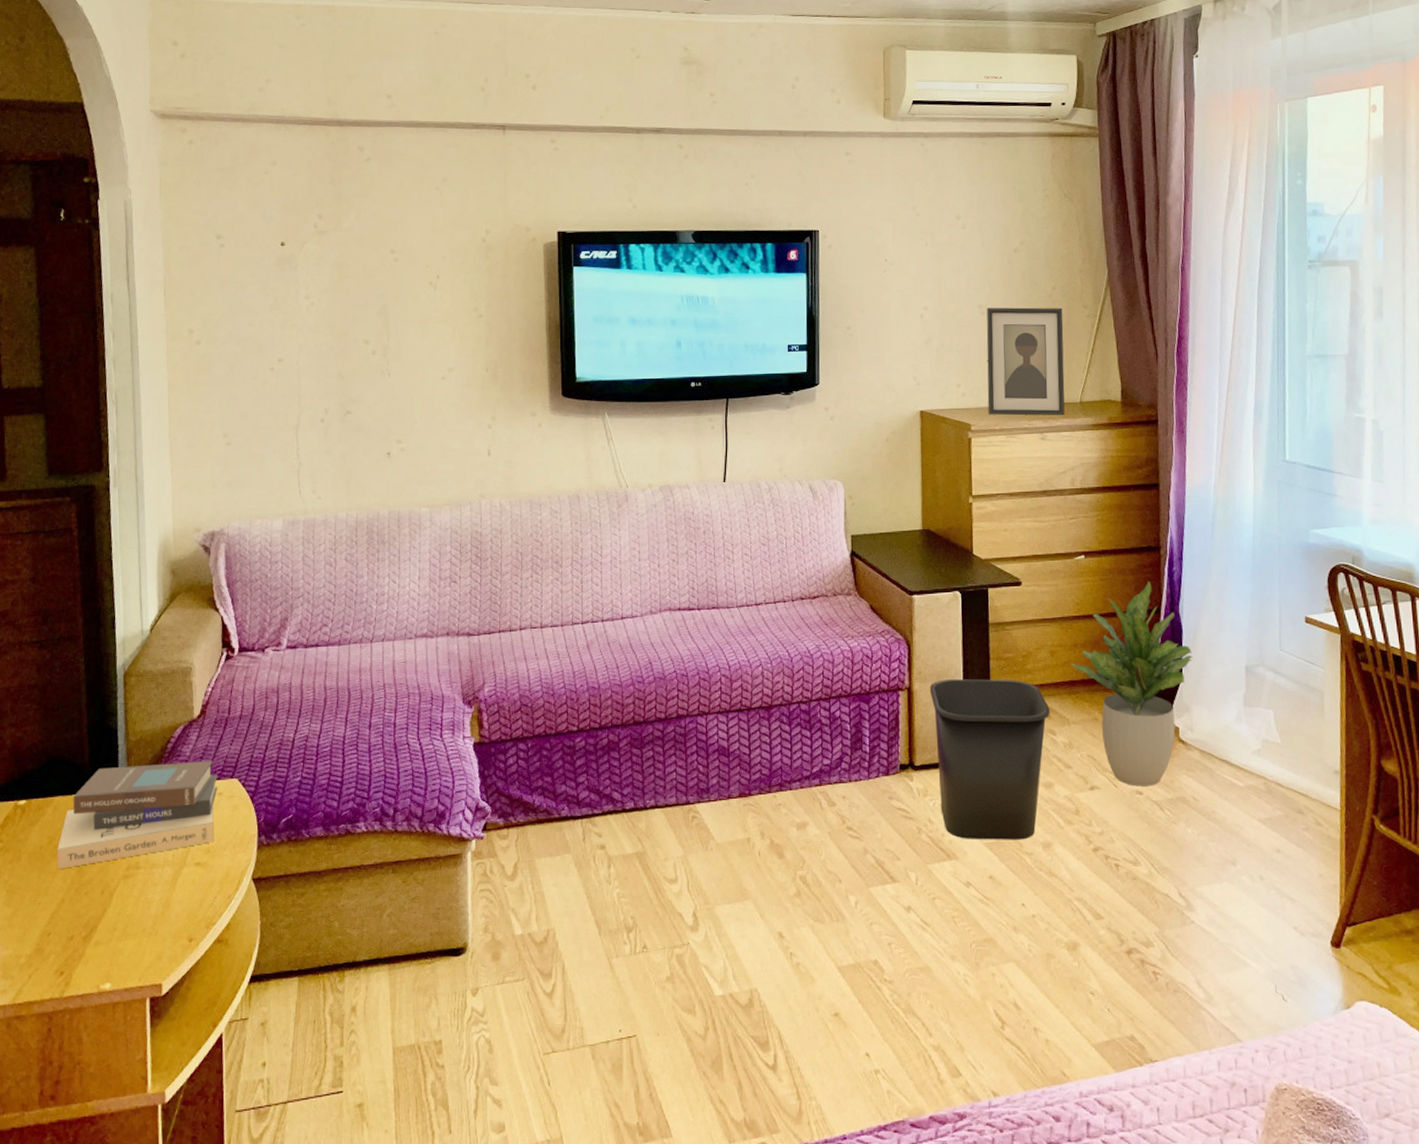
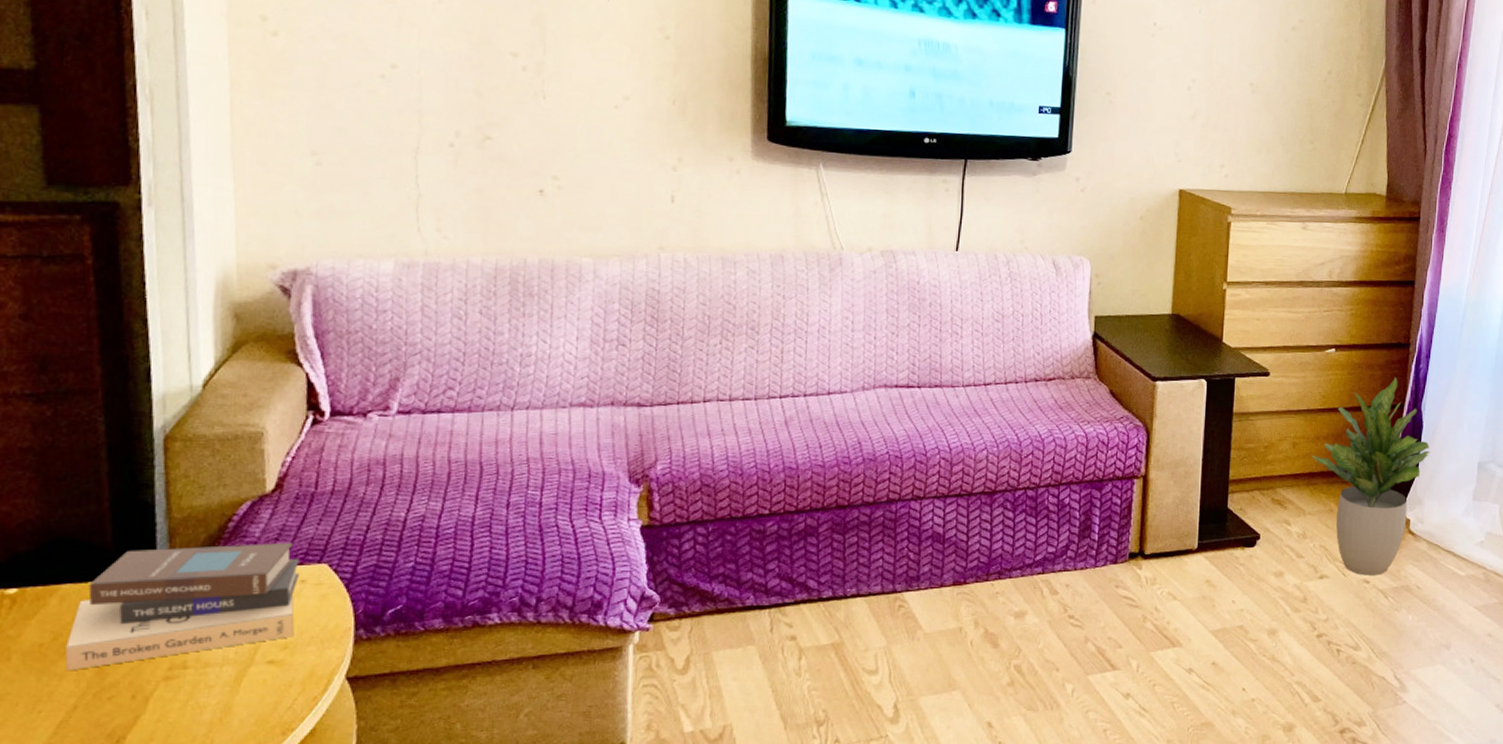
waste bin: present [929,679,1050,840] -> none [1166,468,1287,628]
picture frame: present [986,307,1065,416] -> none [1250,85,1337,206]

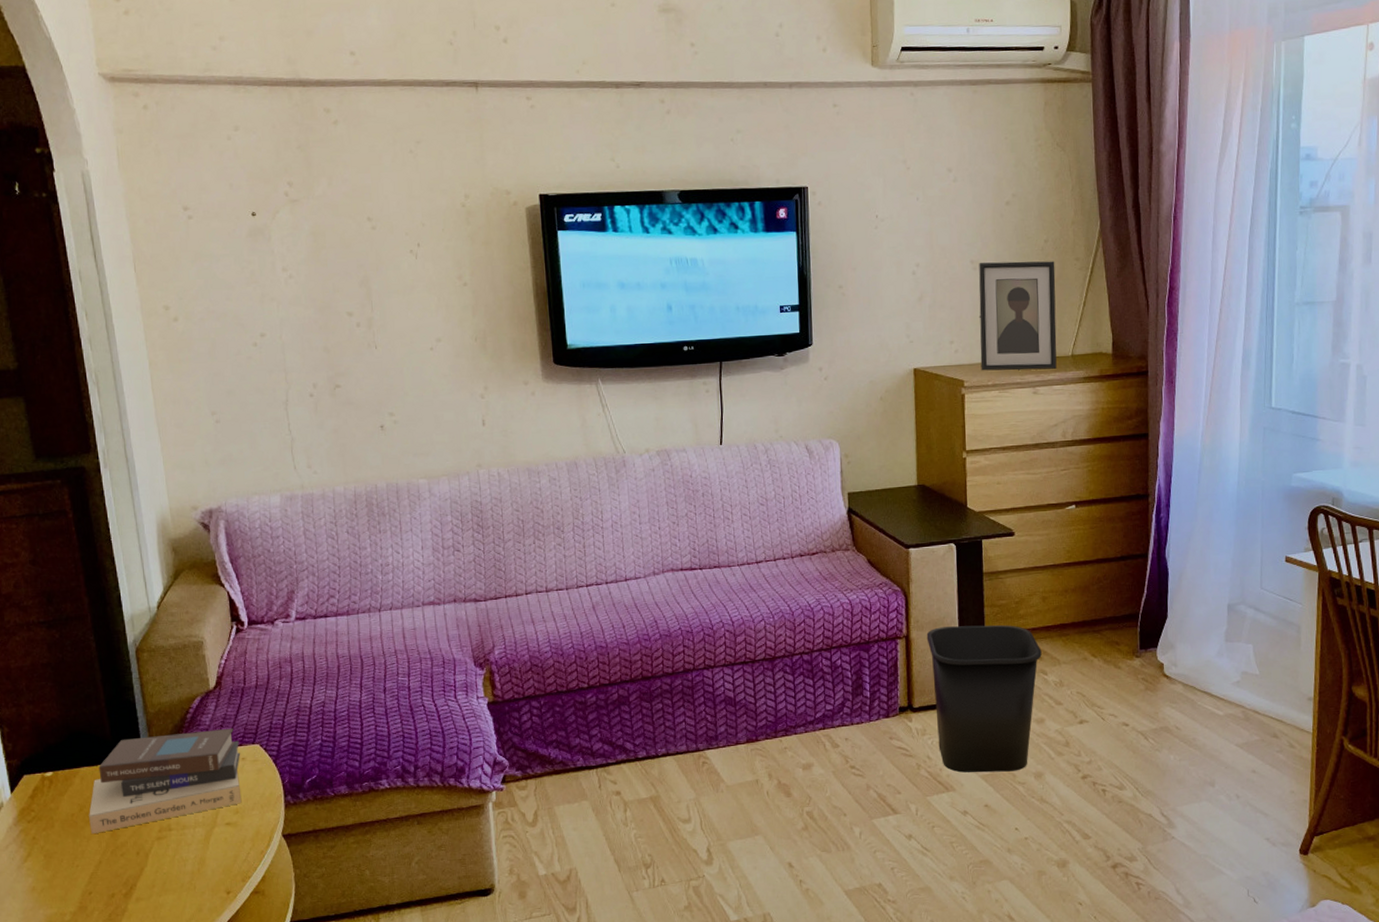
waste bin: none [1166,468,1287,628] -> present [926,625,1042,773]
picture frame: none [1250,85,1337,206] -> present [978,261,1057,371]
potted plant: present [1311,376,1430,576] -> none [1061,527,1178,719]

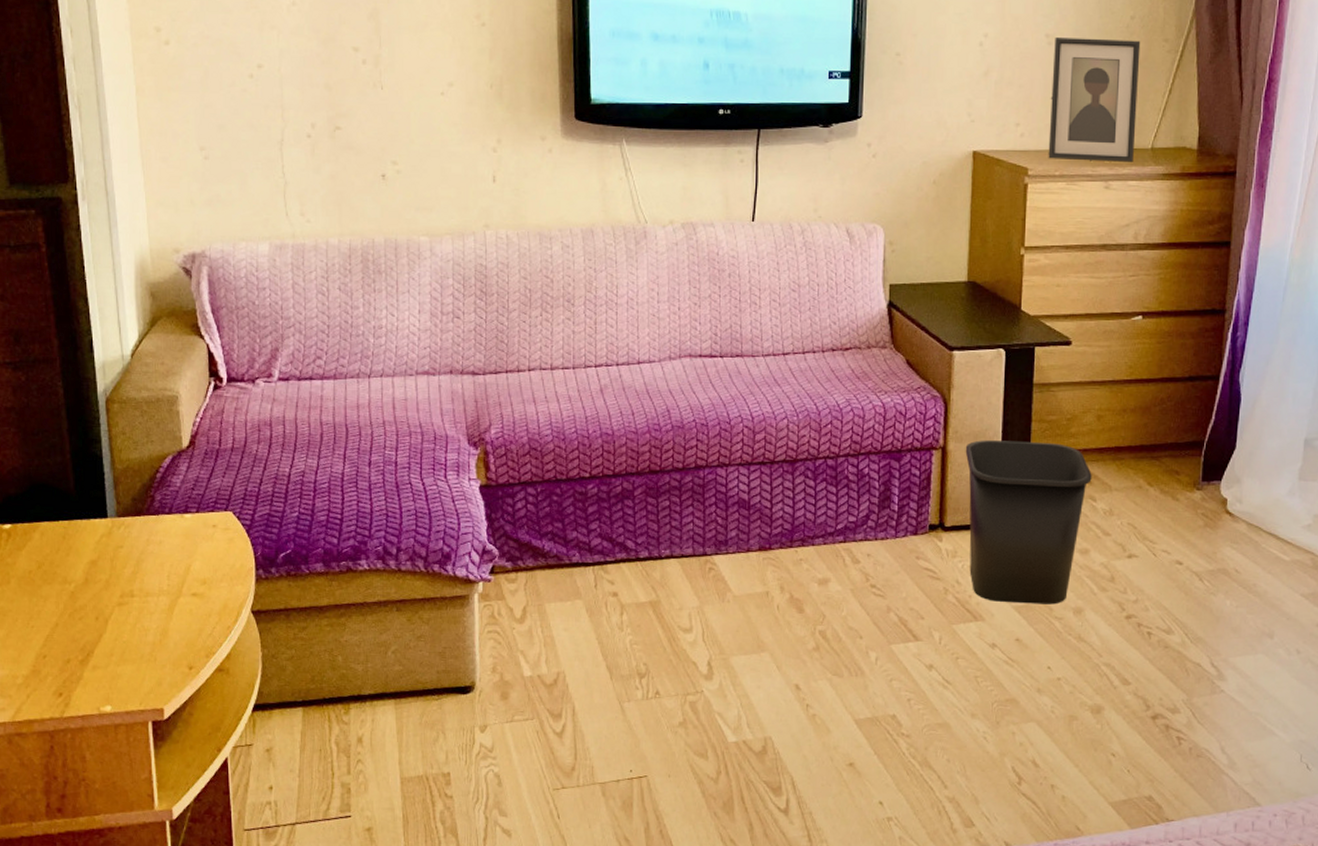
books: present [89,728,242,835] -> none [47,491,212,595]

